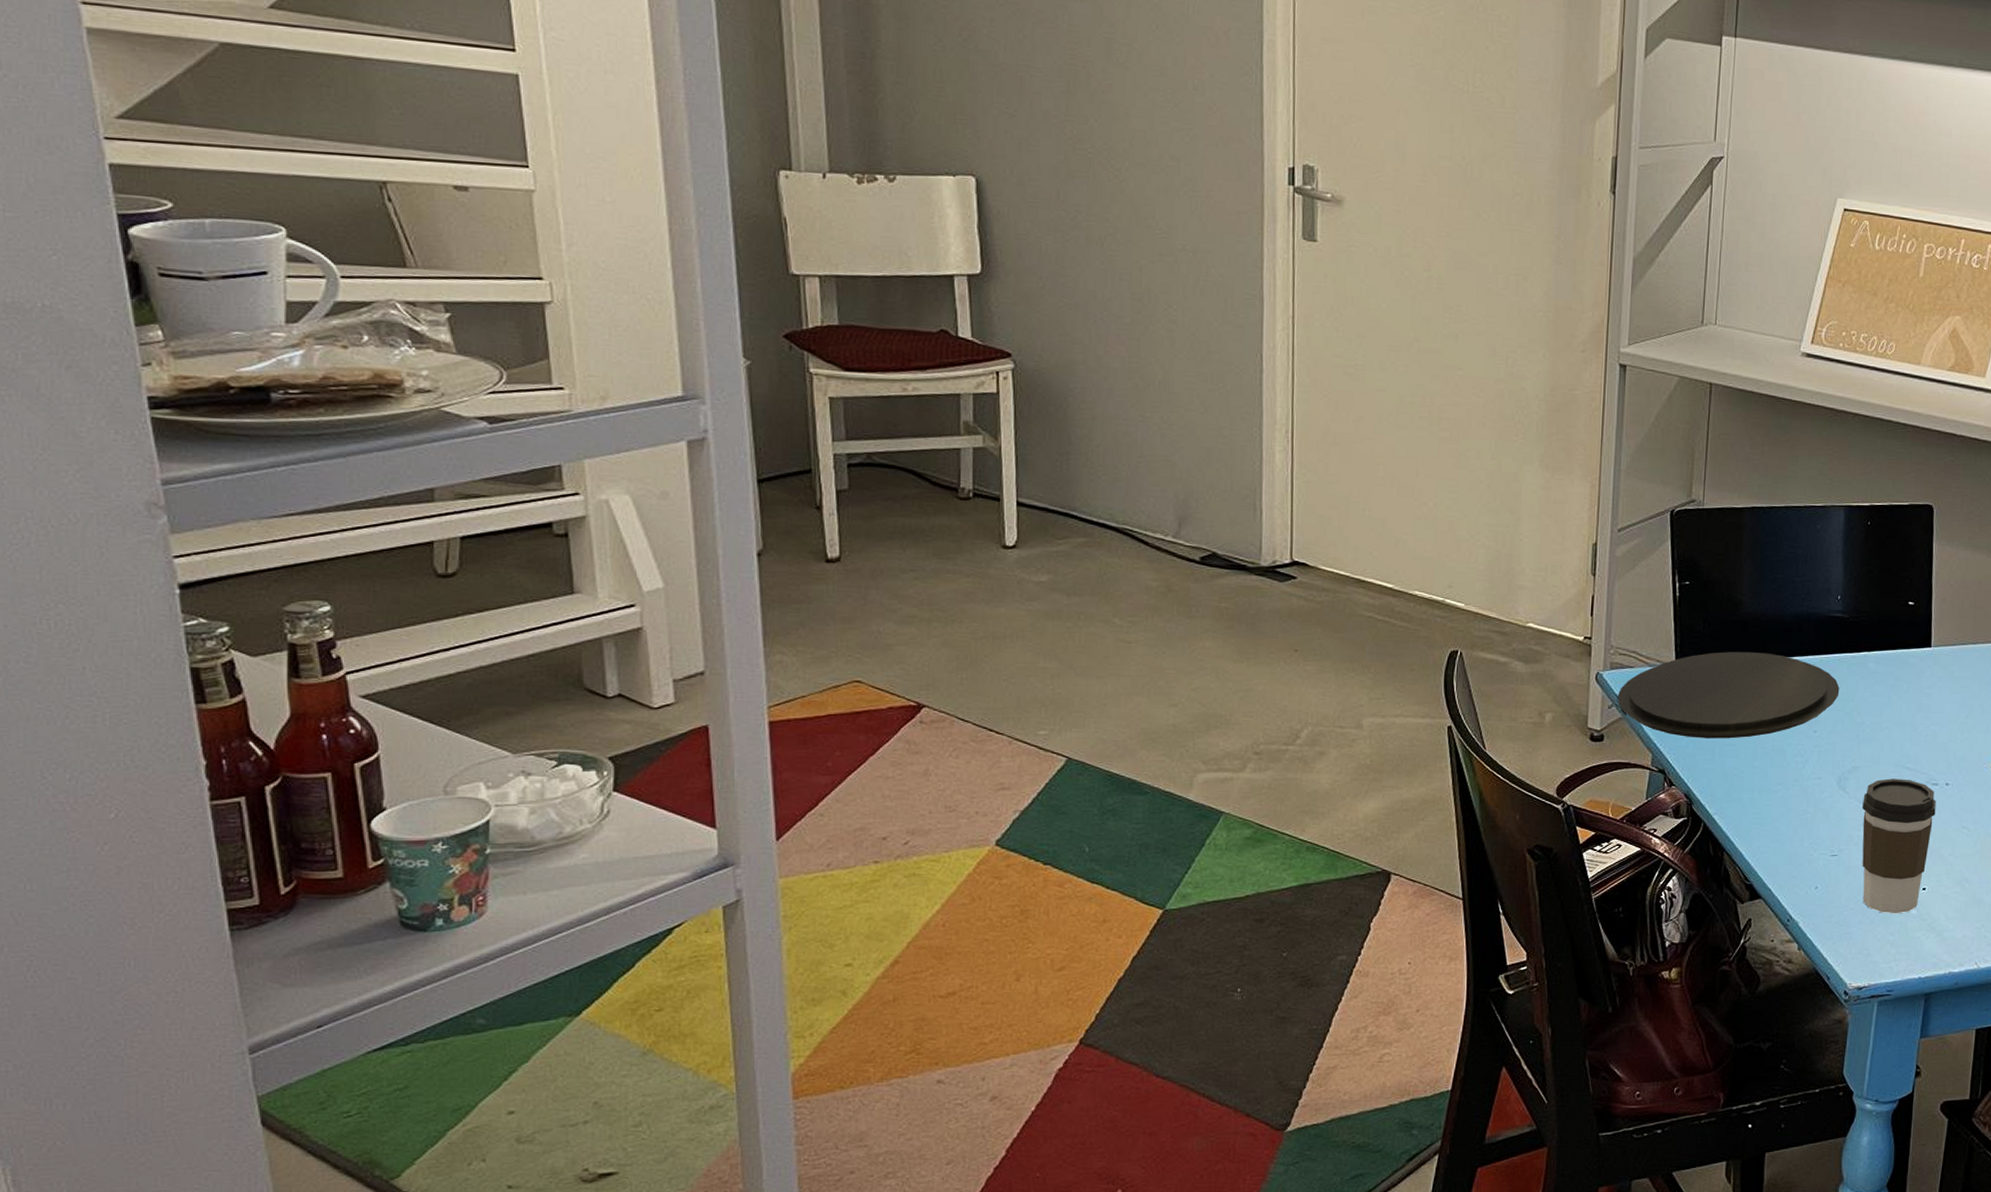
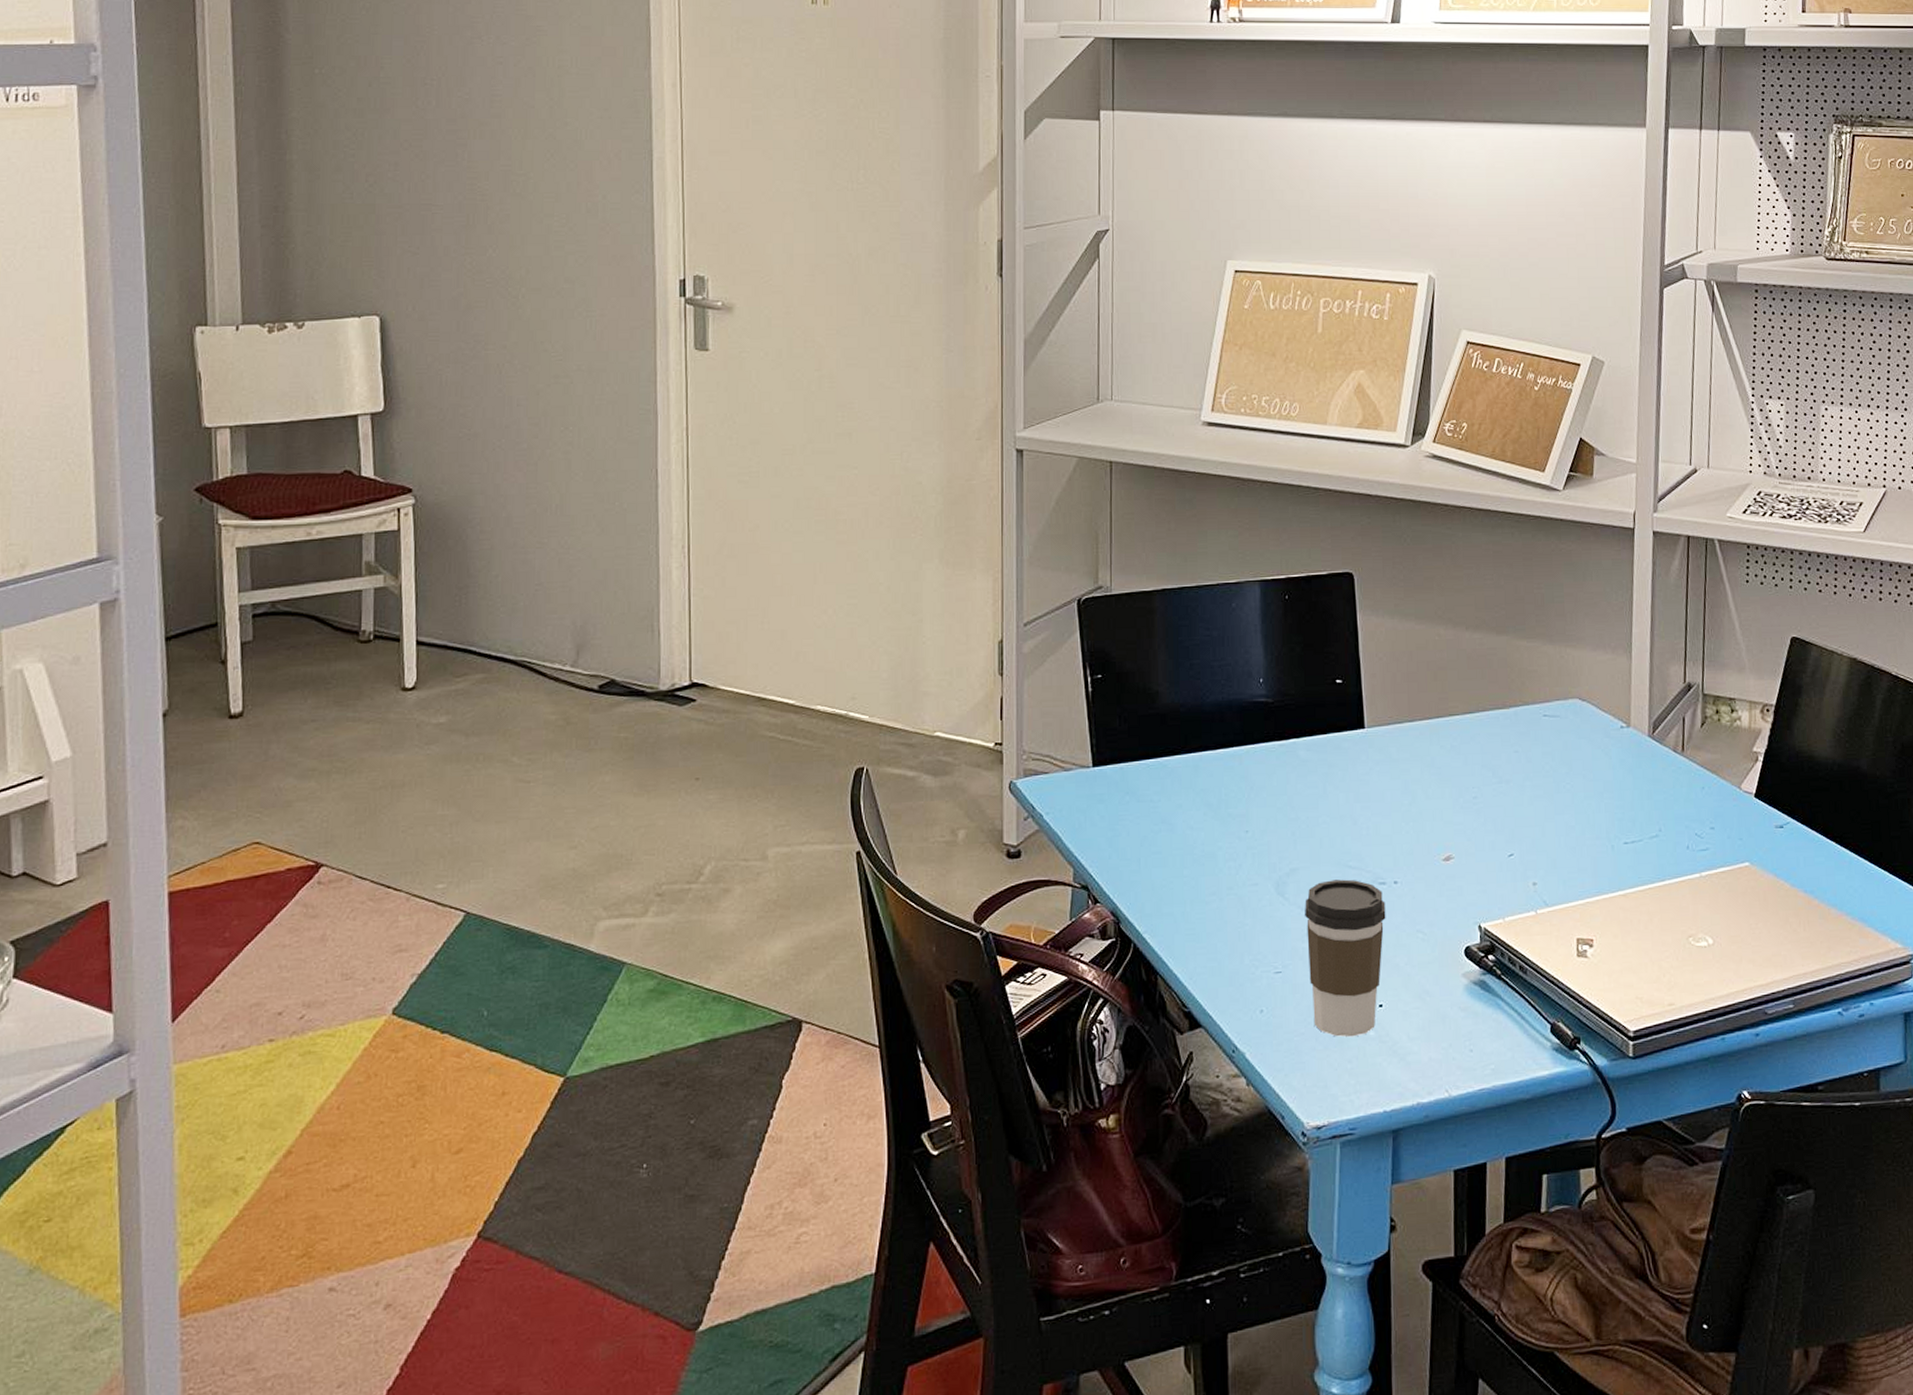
plate: present [1617,651,1840,739] -> none [1032,747,1270,848]

